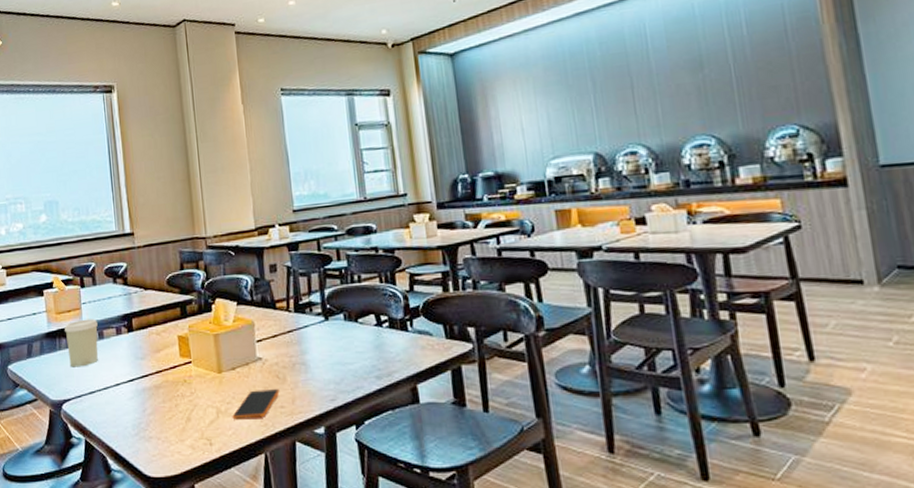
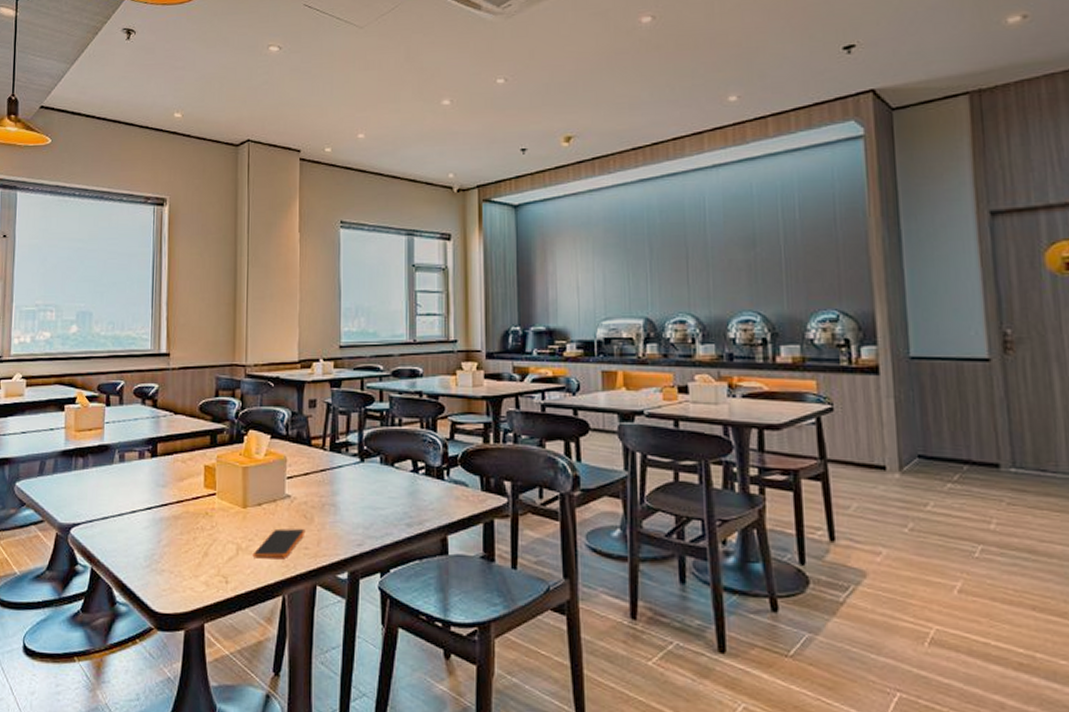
cup: present [64,318,98,368] -> none [83,439,120,490]

